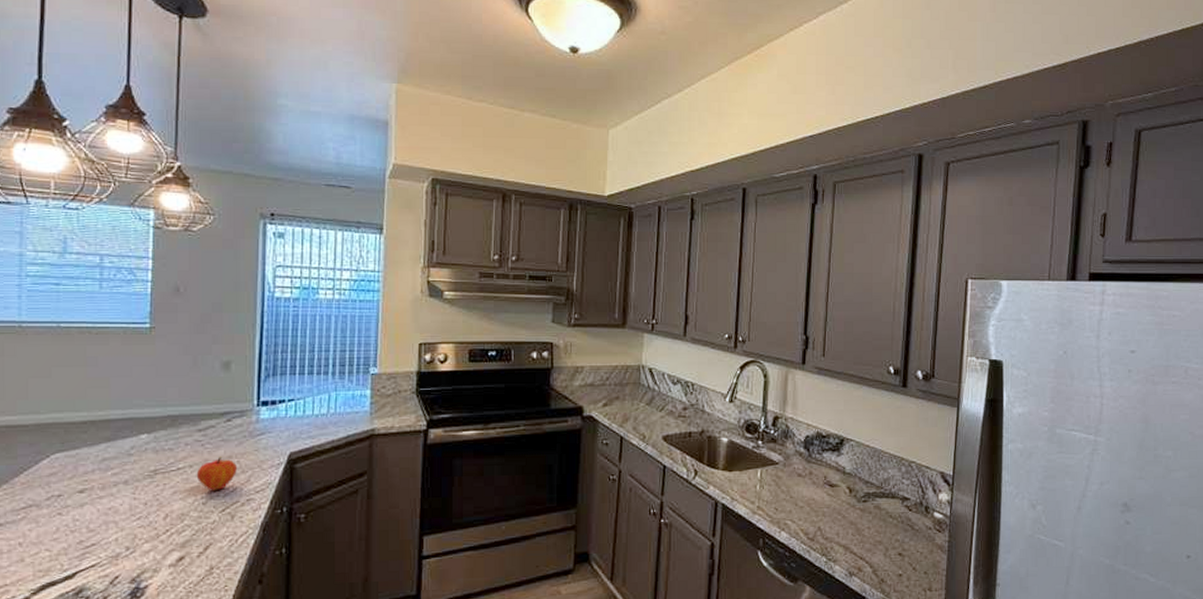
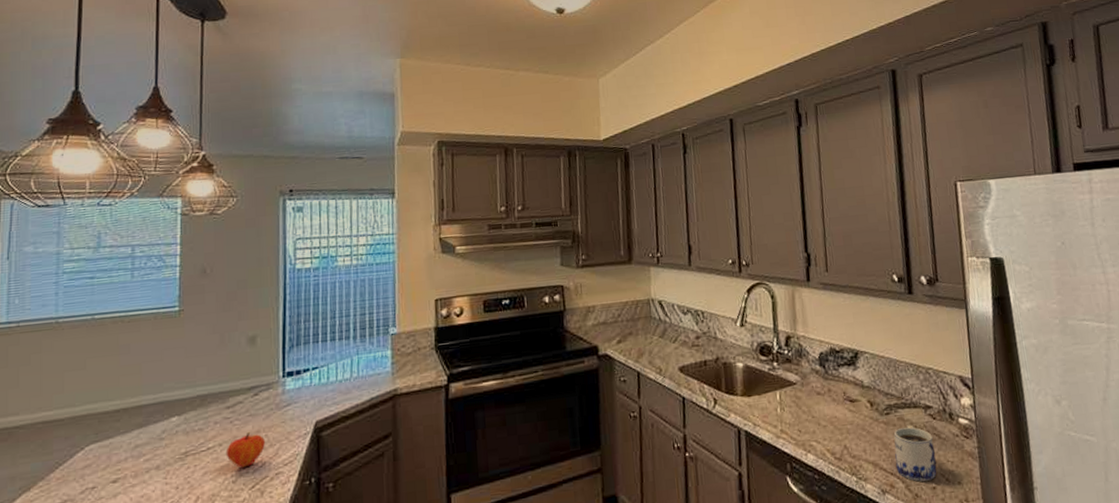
mug: none [866,514,907,568] -> present [893,425,937,482]

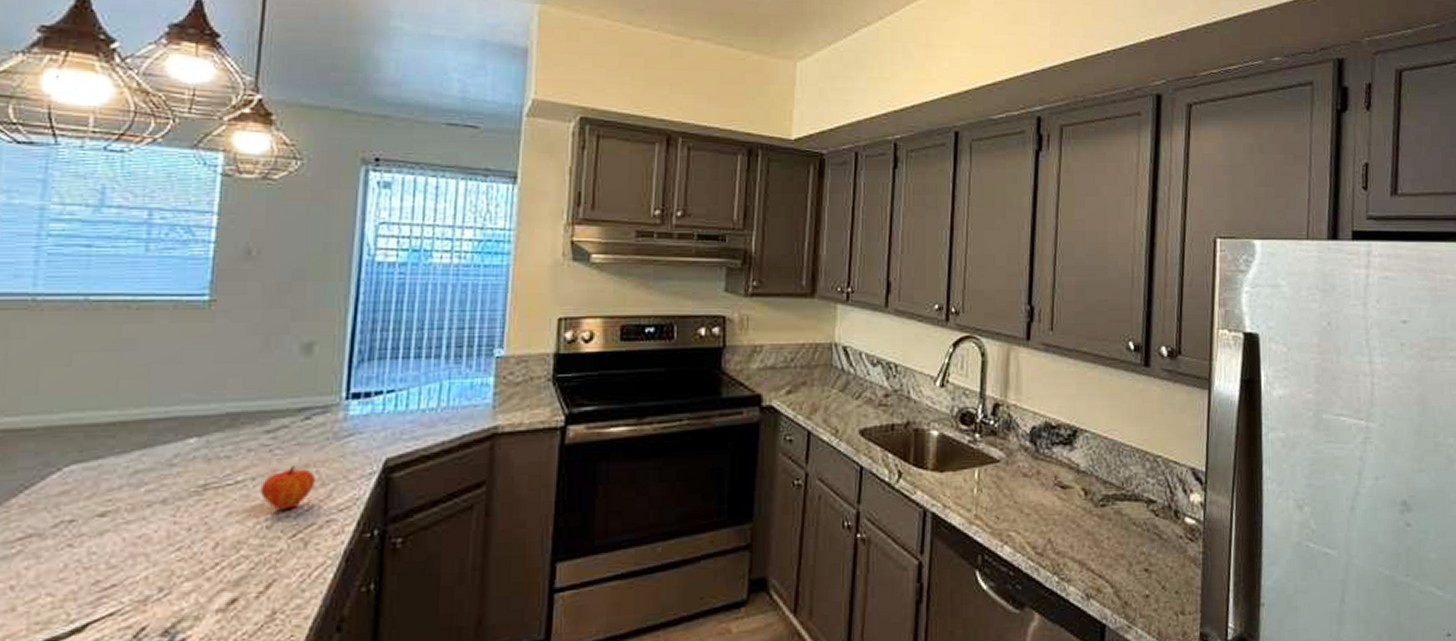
mug: present [893,425,937,482] -> none [1105,520,1154,588]

